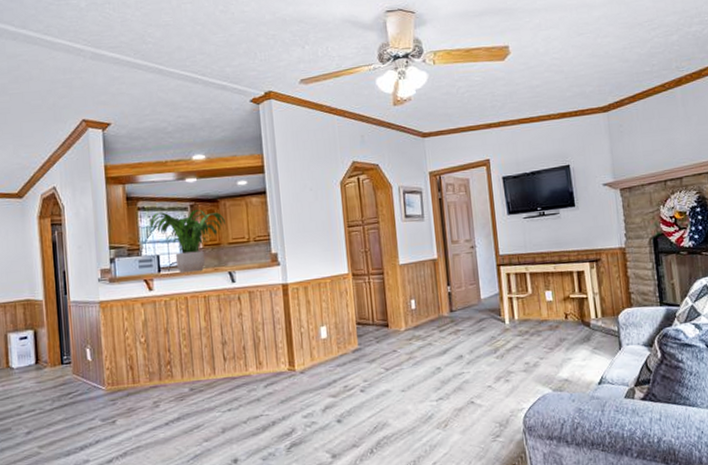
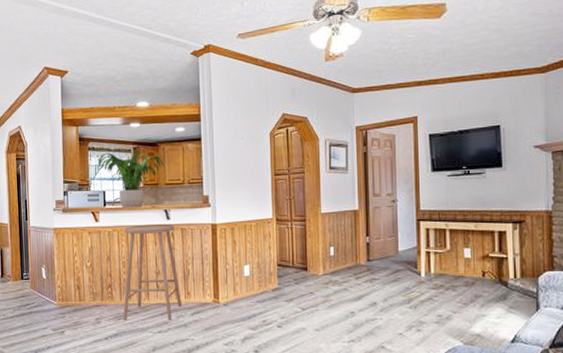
stool: none [182,287,253,400] -> present [123,224,182,320]

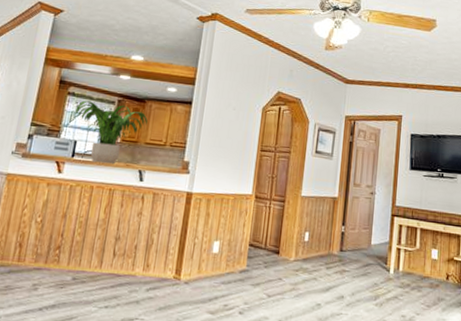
stool: present [123,224,182,320] -> none [65,183,147,295]

